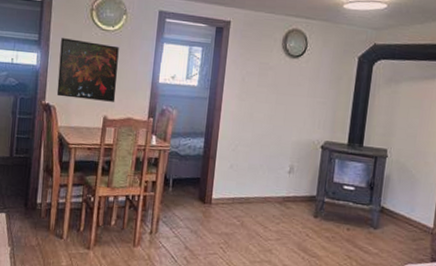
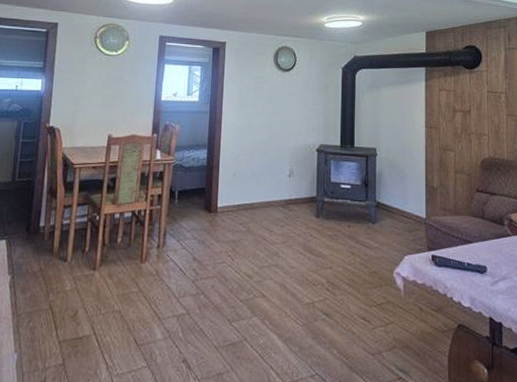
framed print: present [56,38,119,102] -> none [61,64,122,121]

